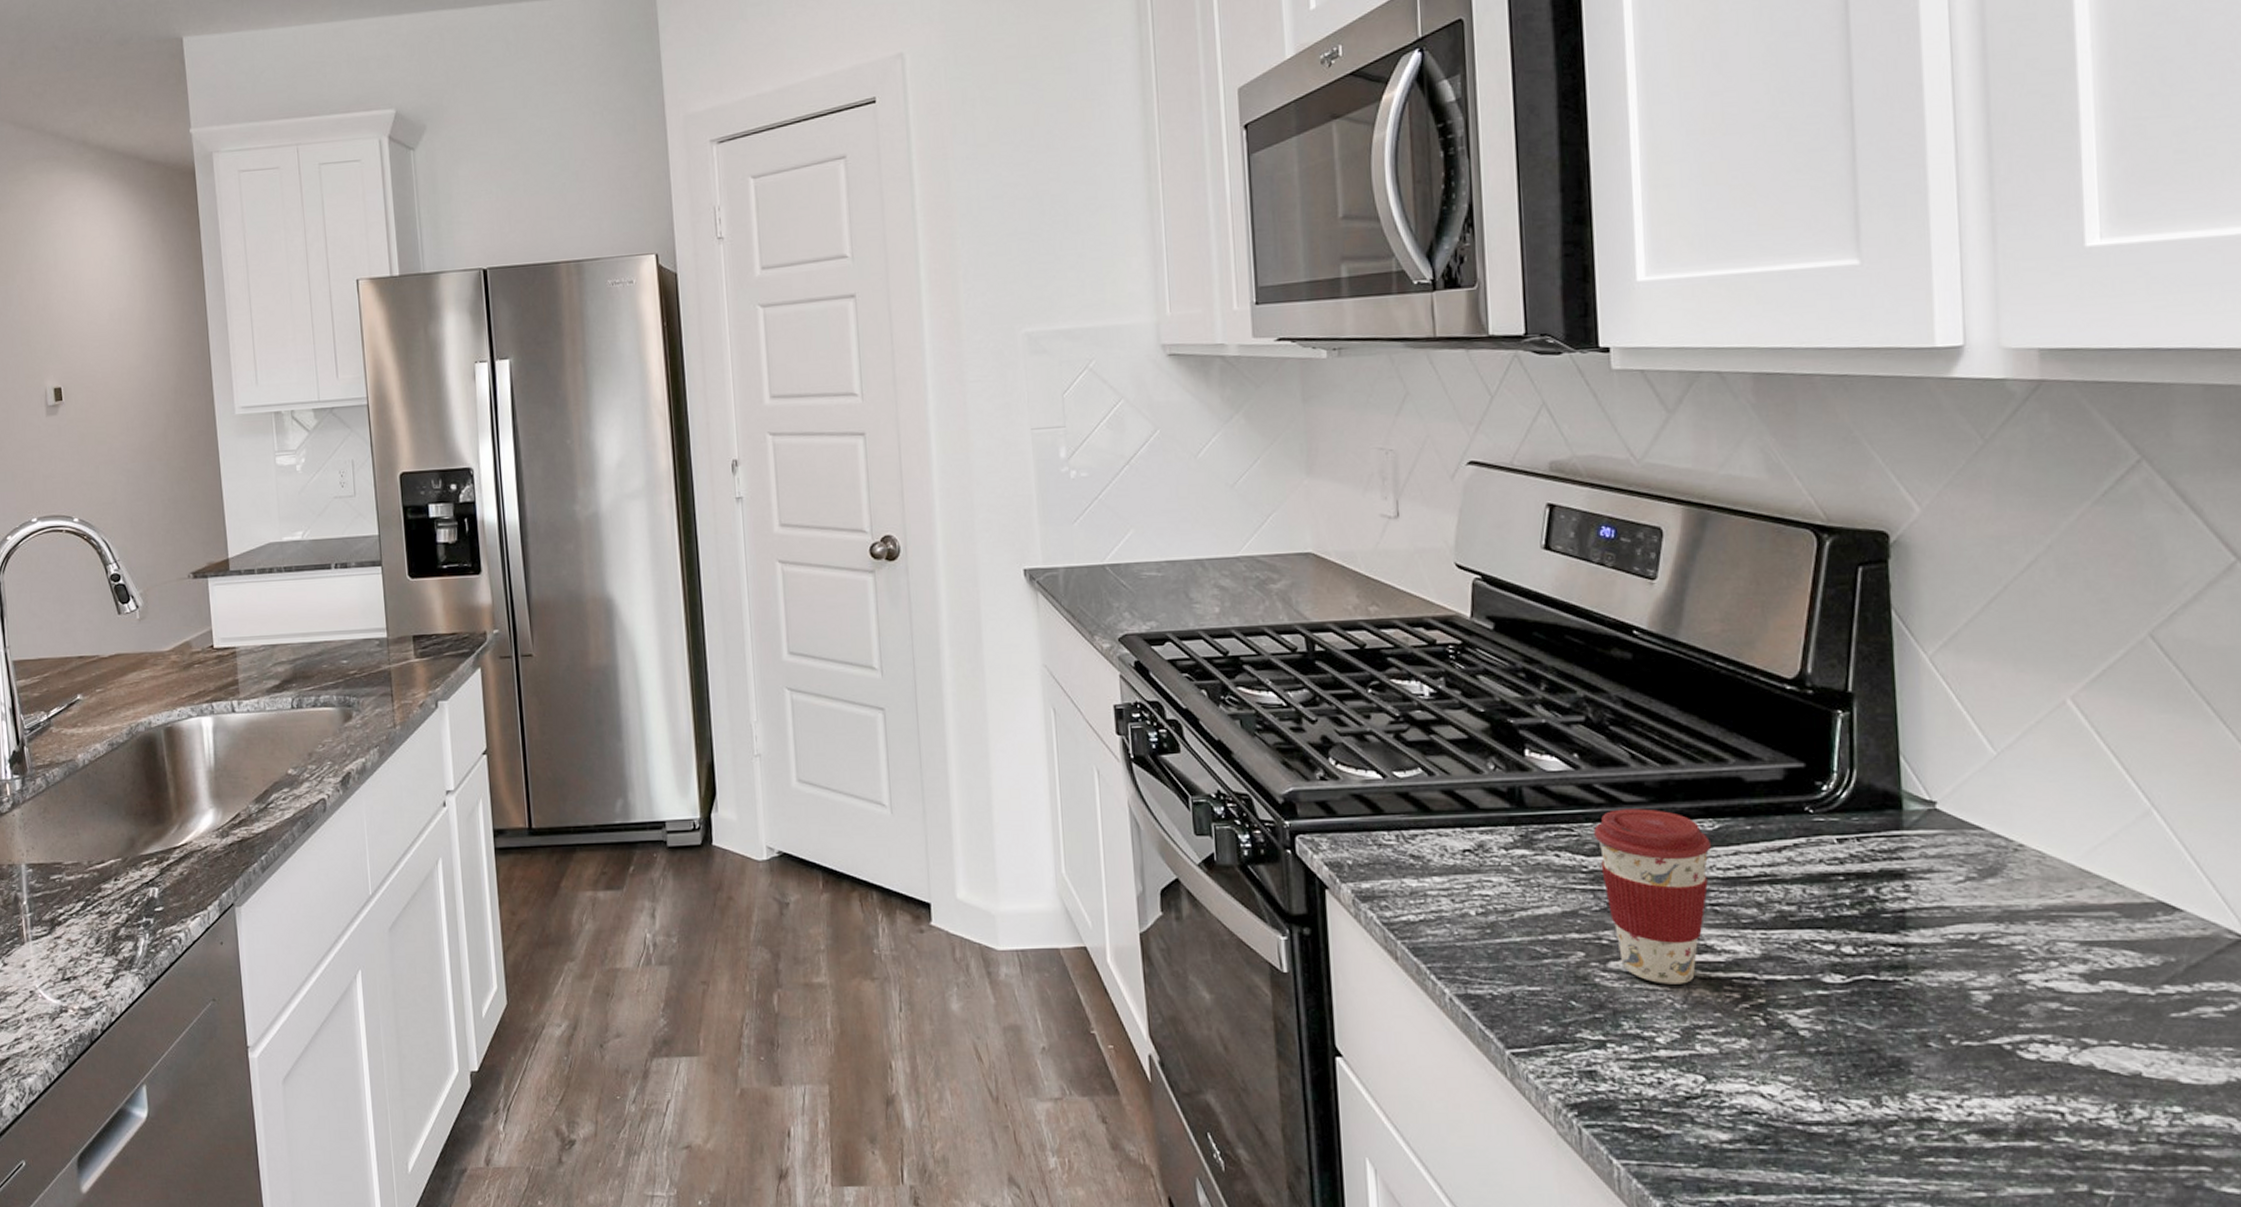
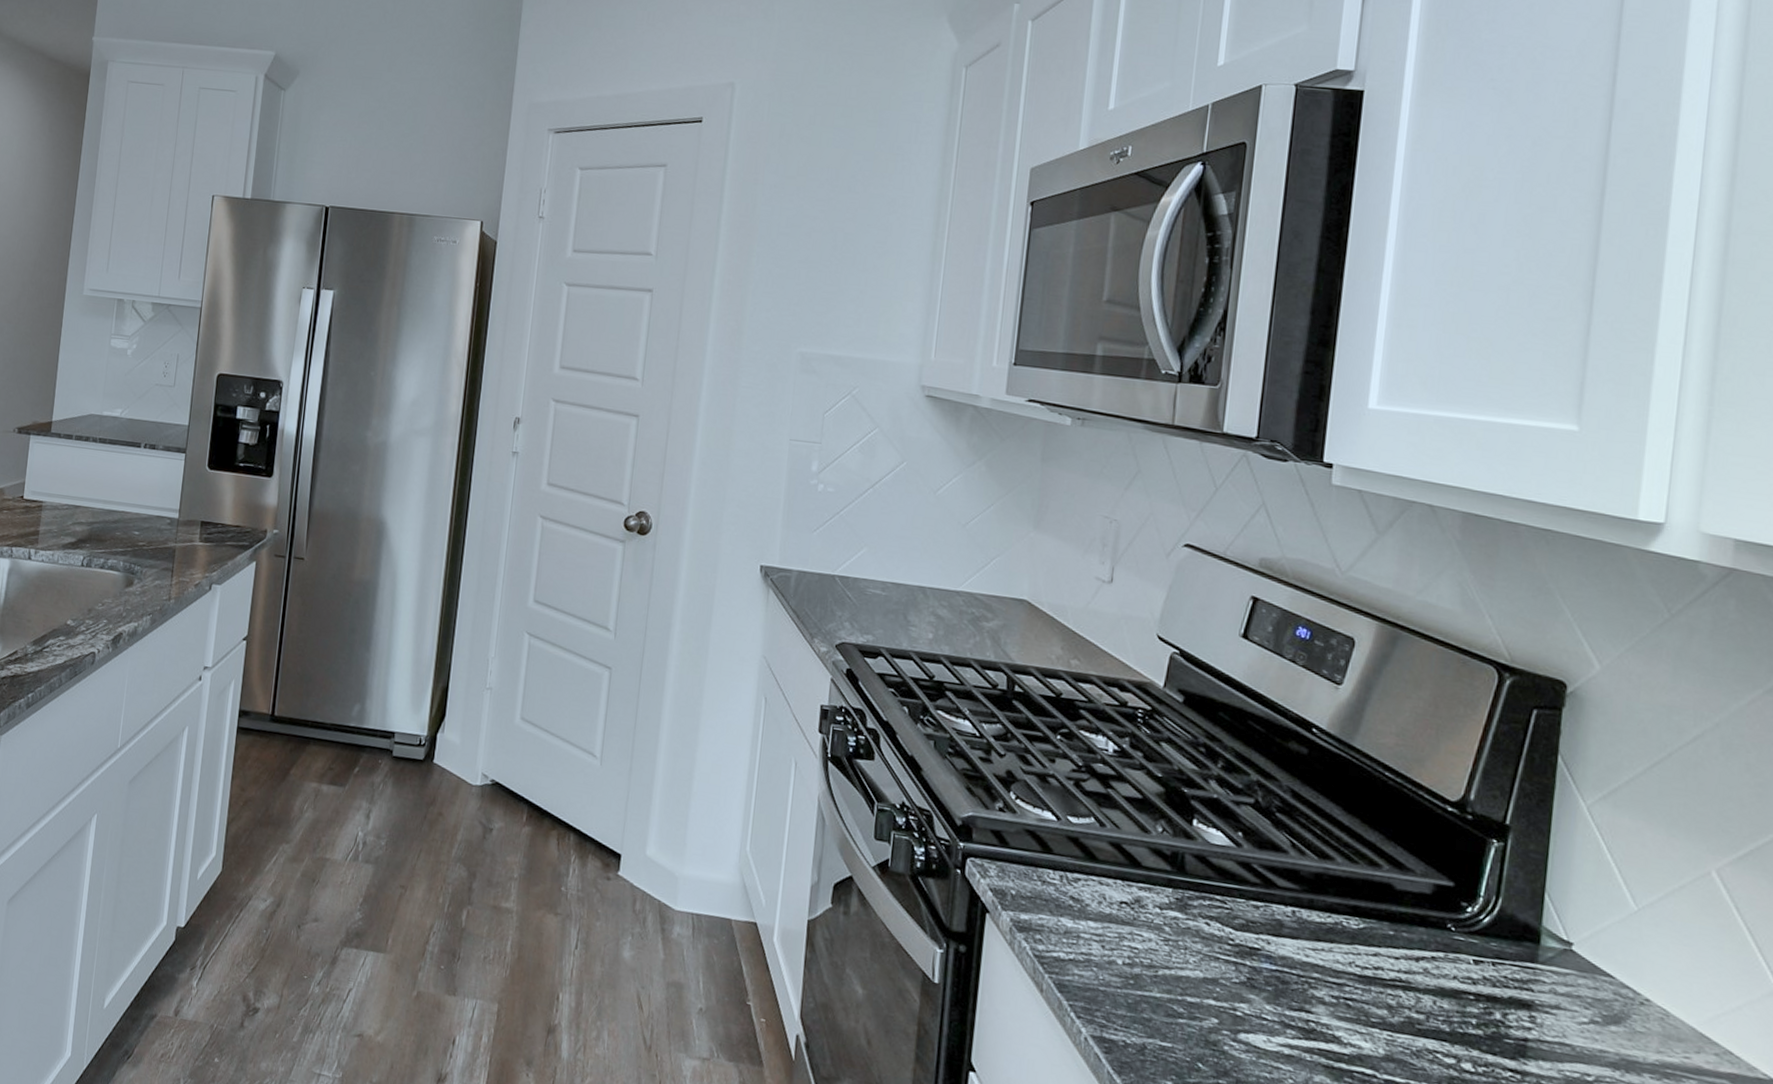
coffee cup: present [1594,808,1712,984] -> none [1245,891,1355,1068]

